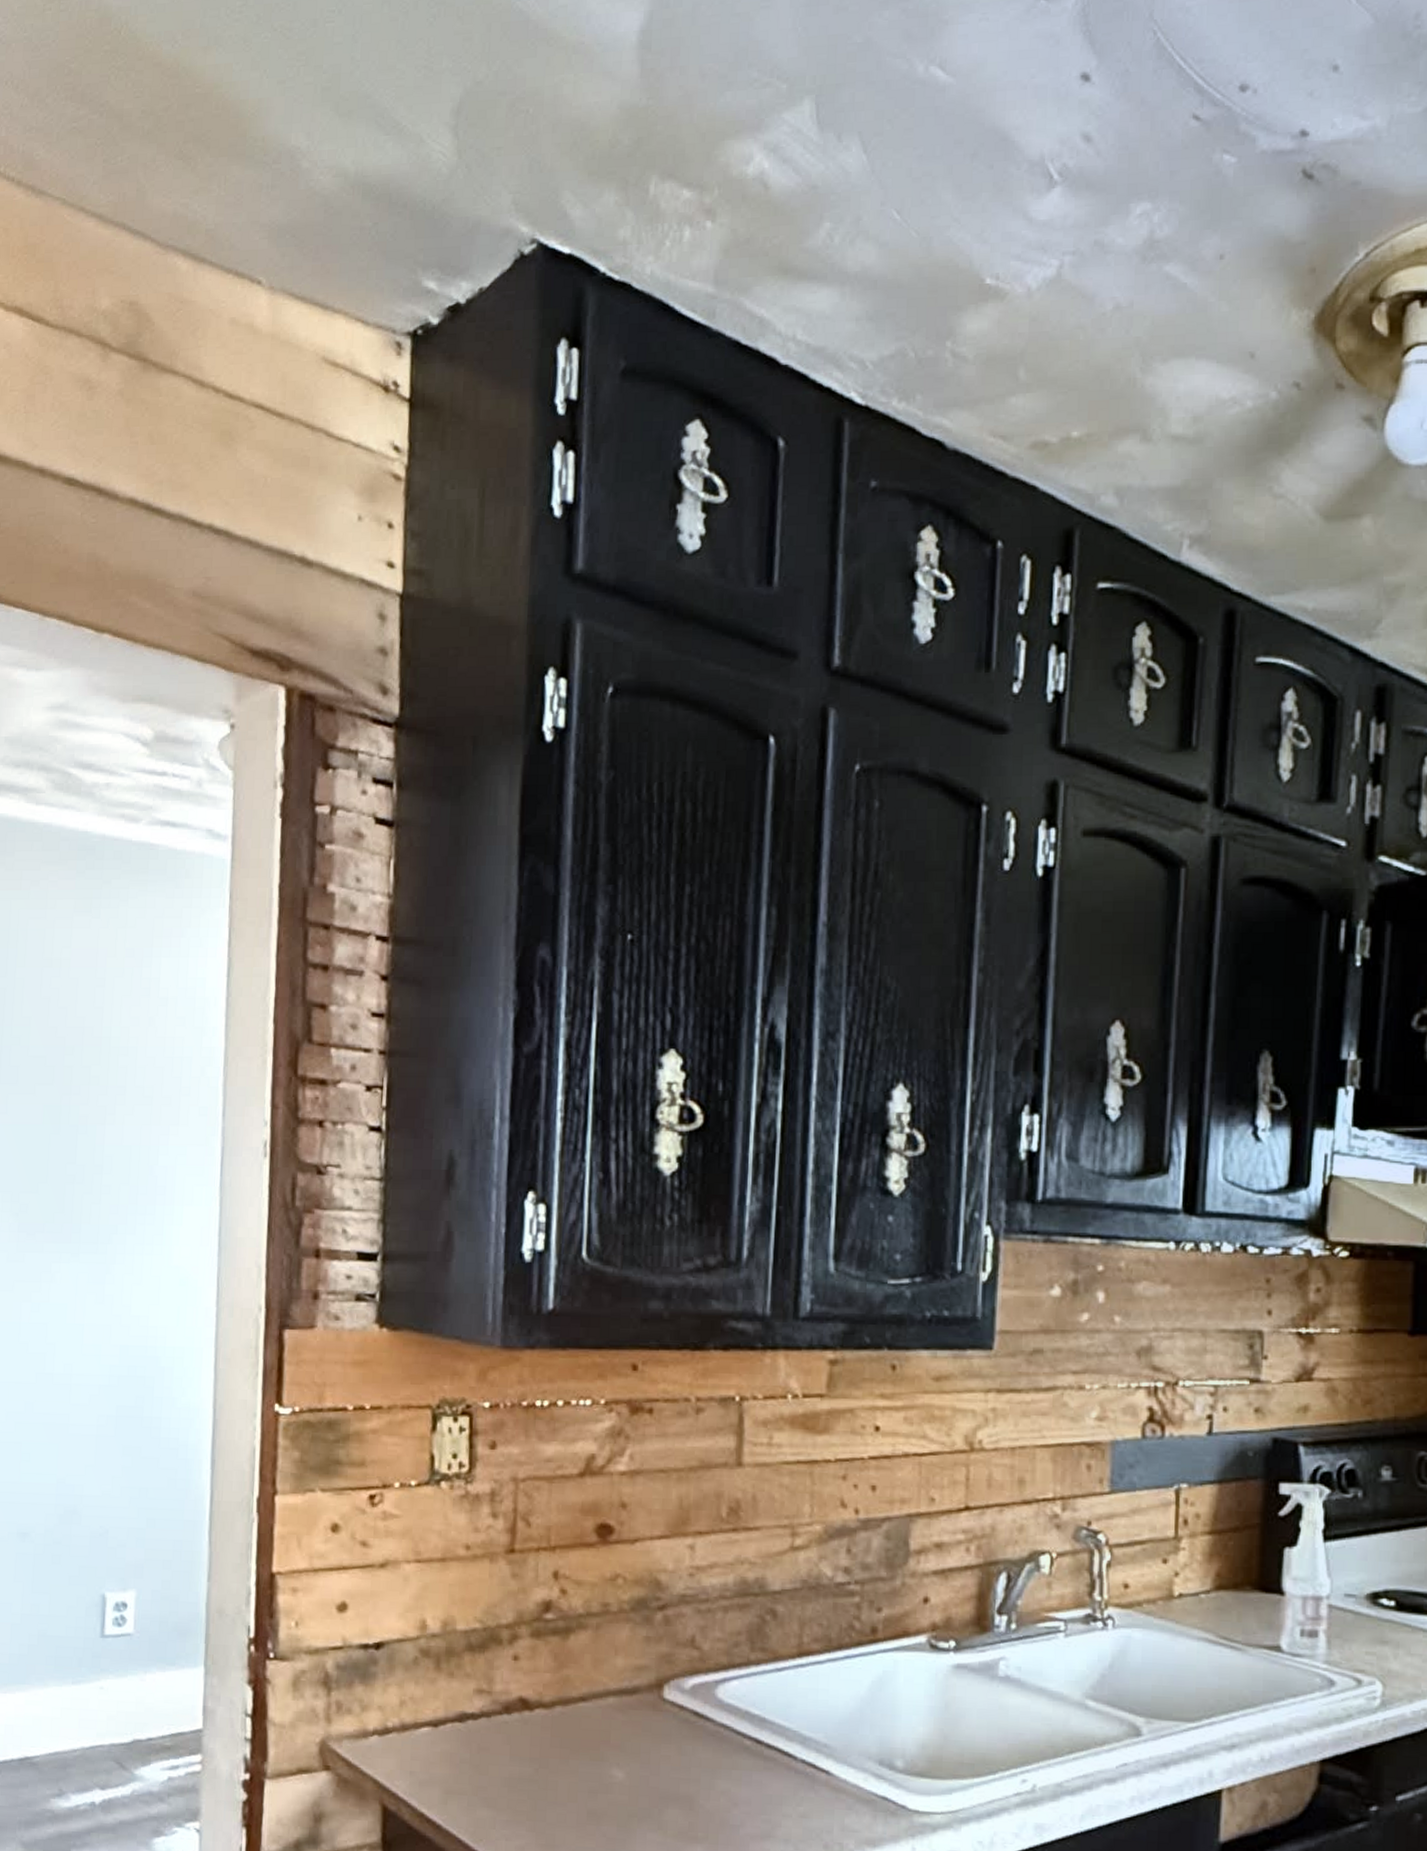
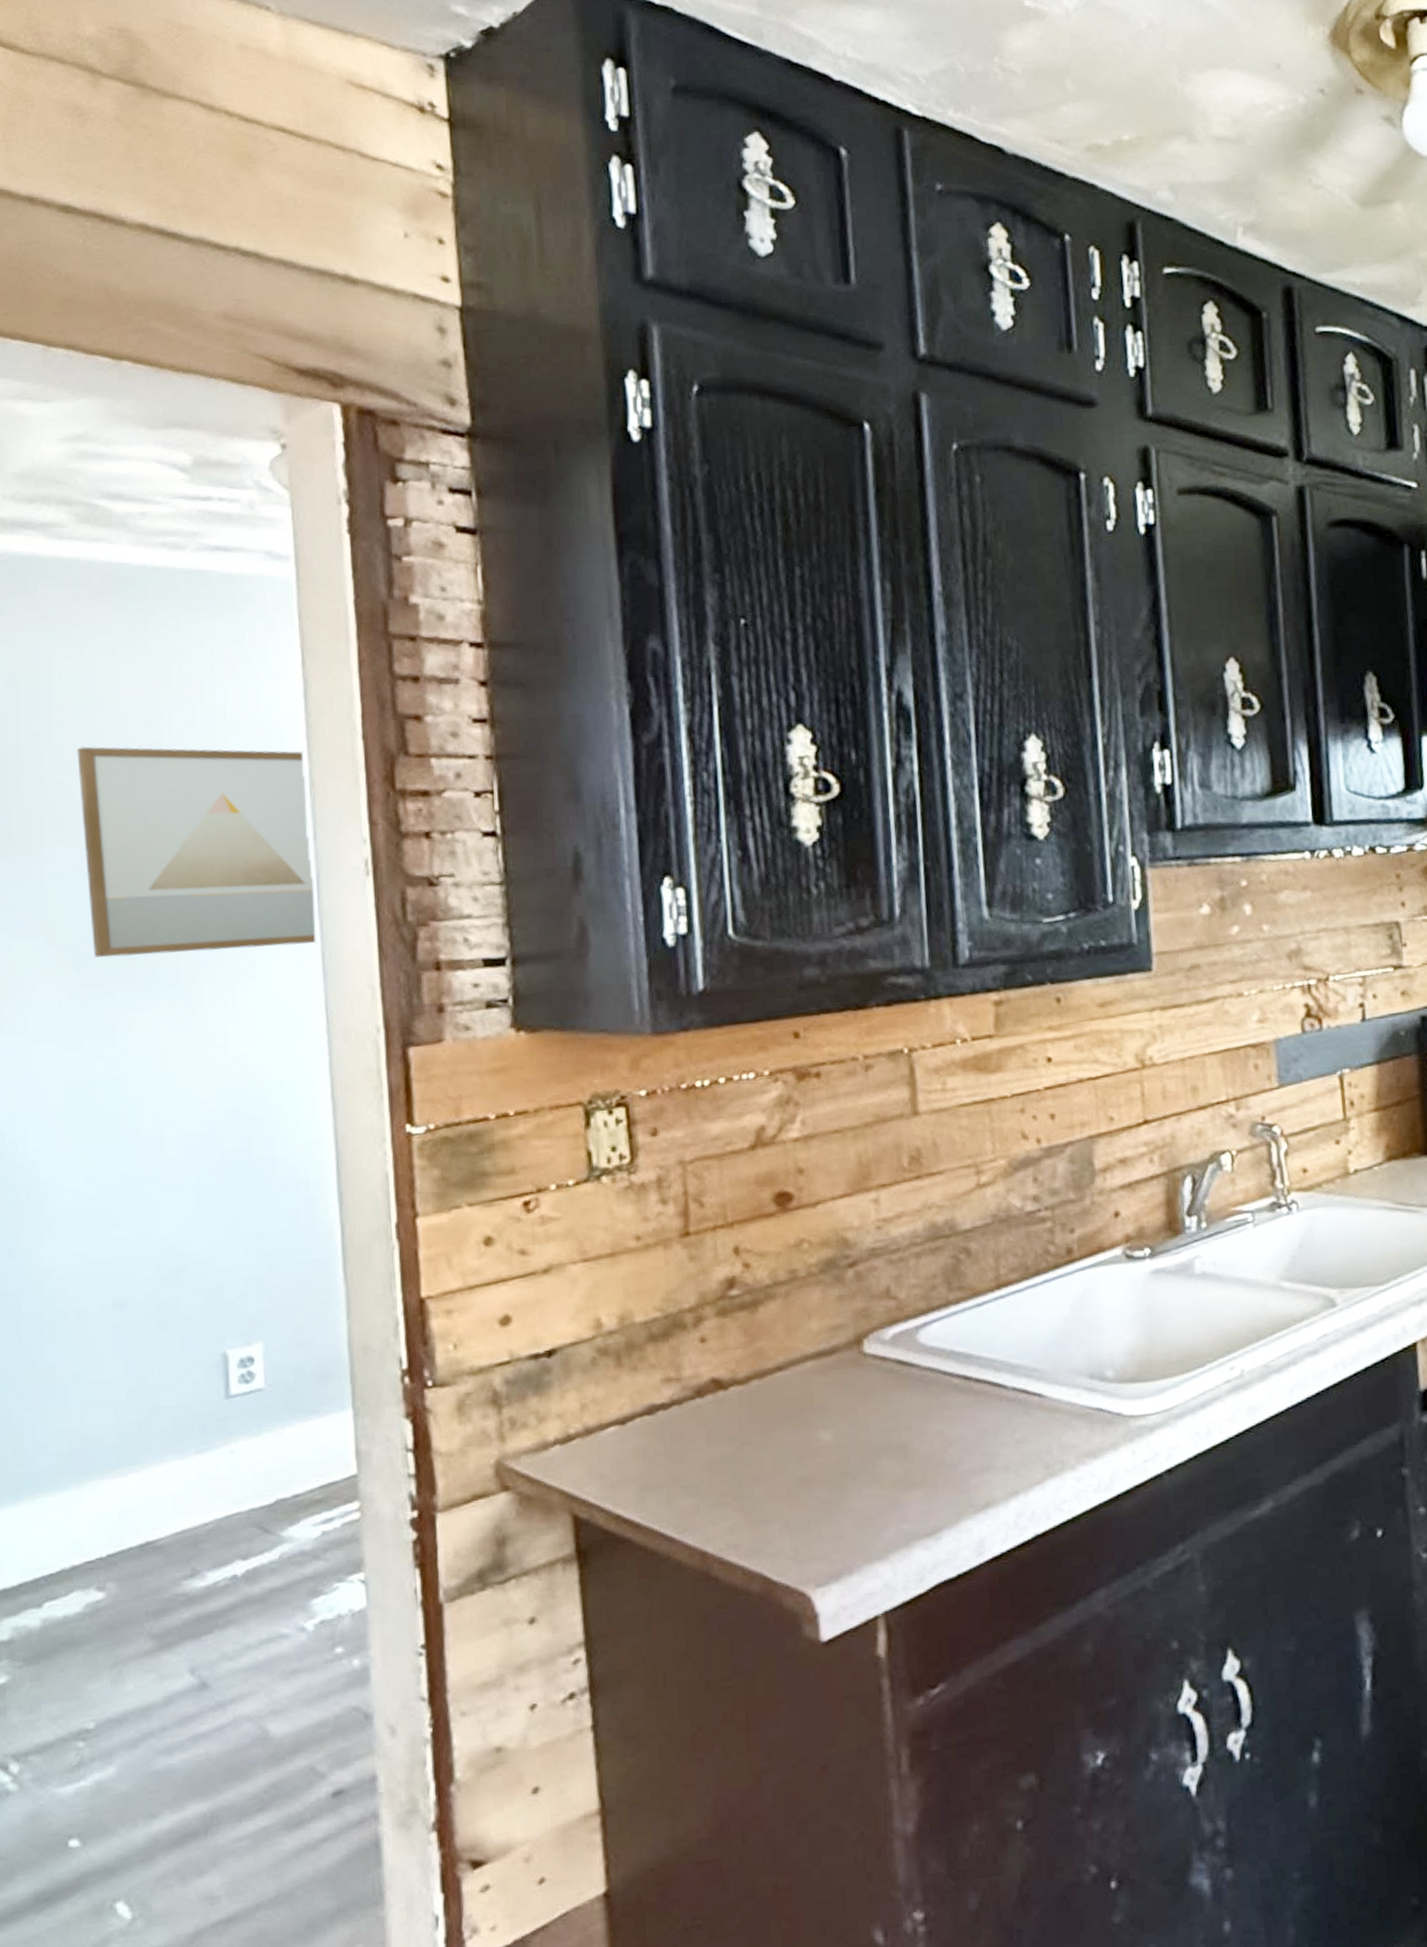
wall art: none [30,1006,223,1218] -> present [77,746,318,958]

